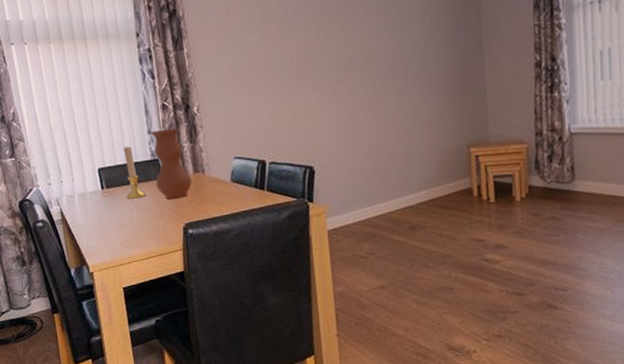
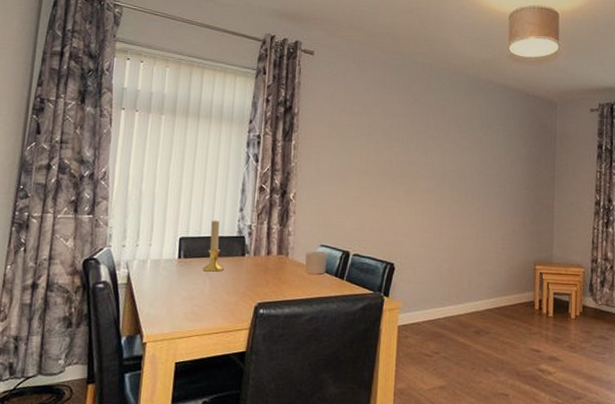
vase: present [148,127,193,199] -> none [236,209,274,277]
mug: none [221,163,245,189] -> present [305,251,327,275]

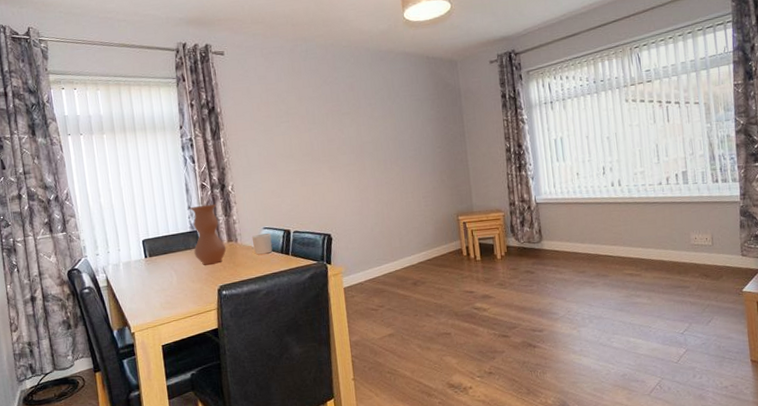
candle holder: present [202,220,224,272] -> none [166,220,186,266]
vase: none [236,209,274,277] -> present [188,204,227,265]

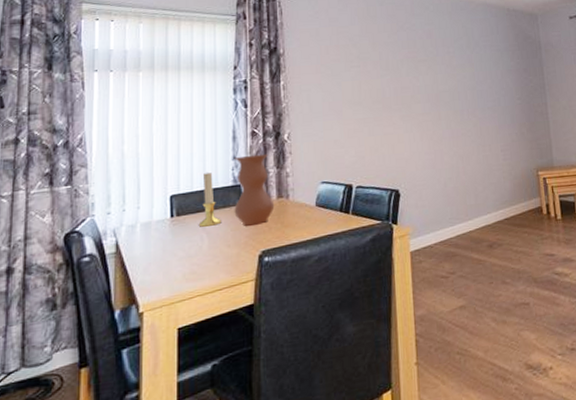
candle holder: none [166,220,186,266] -> present [198,172,222,227]
mug: present [251,232,273,255] -> none [306,187,330,214]

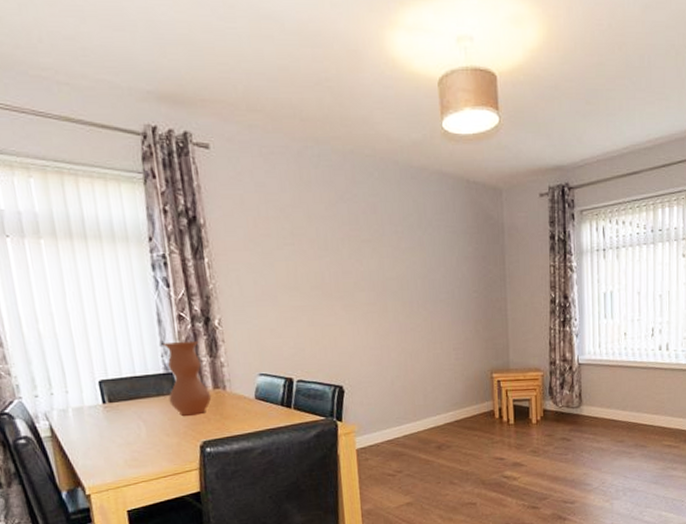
candle holder: present [198,172,222,227] -> none [131,357,158,415]

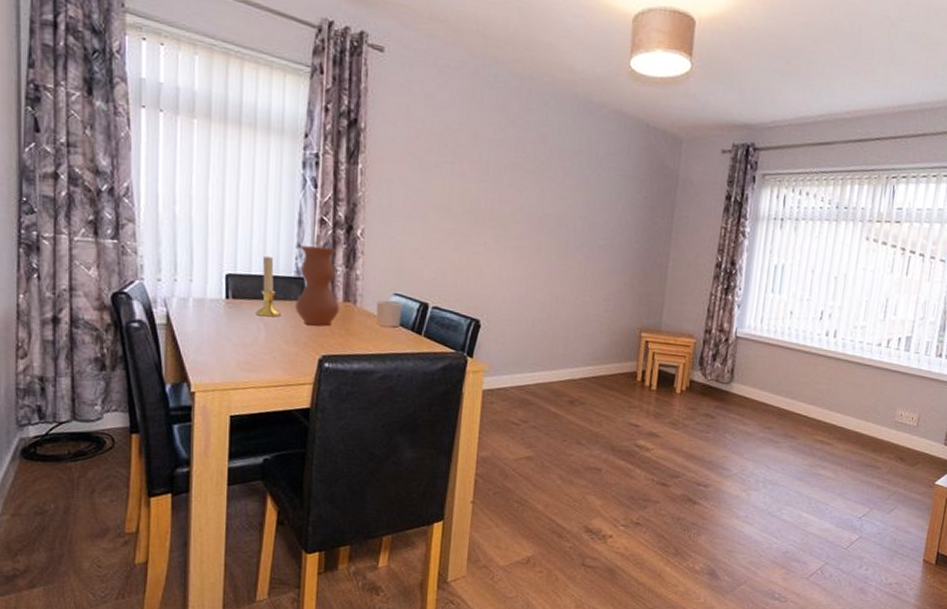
candle holder: none [131,357,158,415] -> present [255,255,281,318]
mug: none [244,380,271,406] -> present [376,300,402,328]

